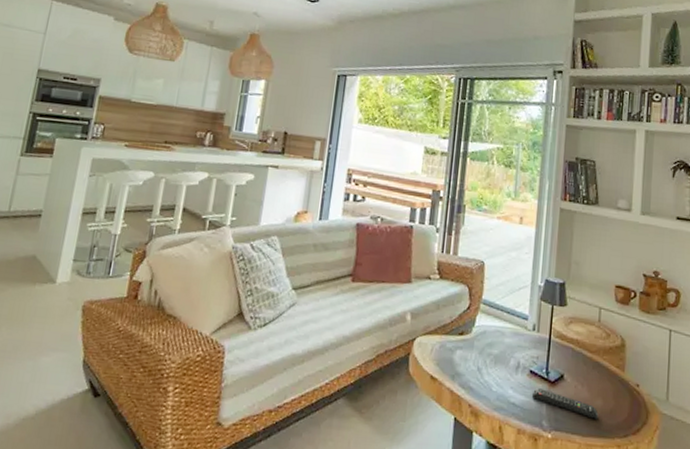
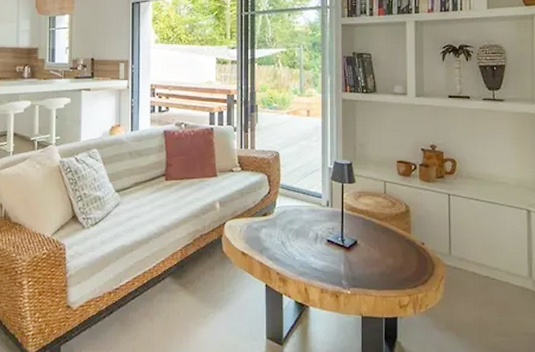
remote control: present [533,388,599,420] -> none [331,254,390,275]

